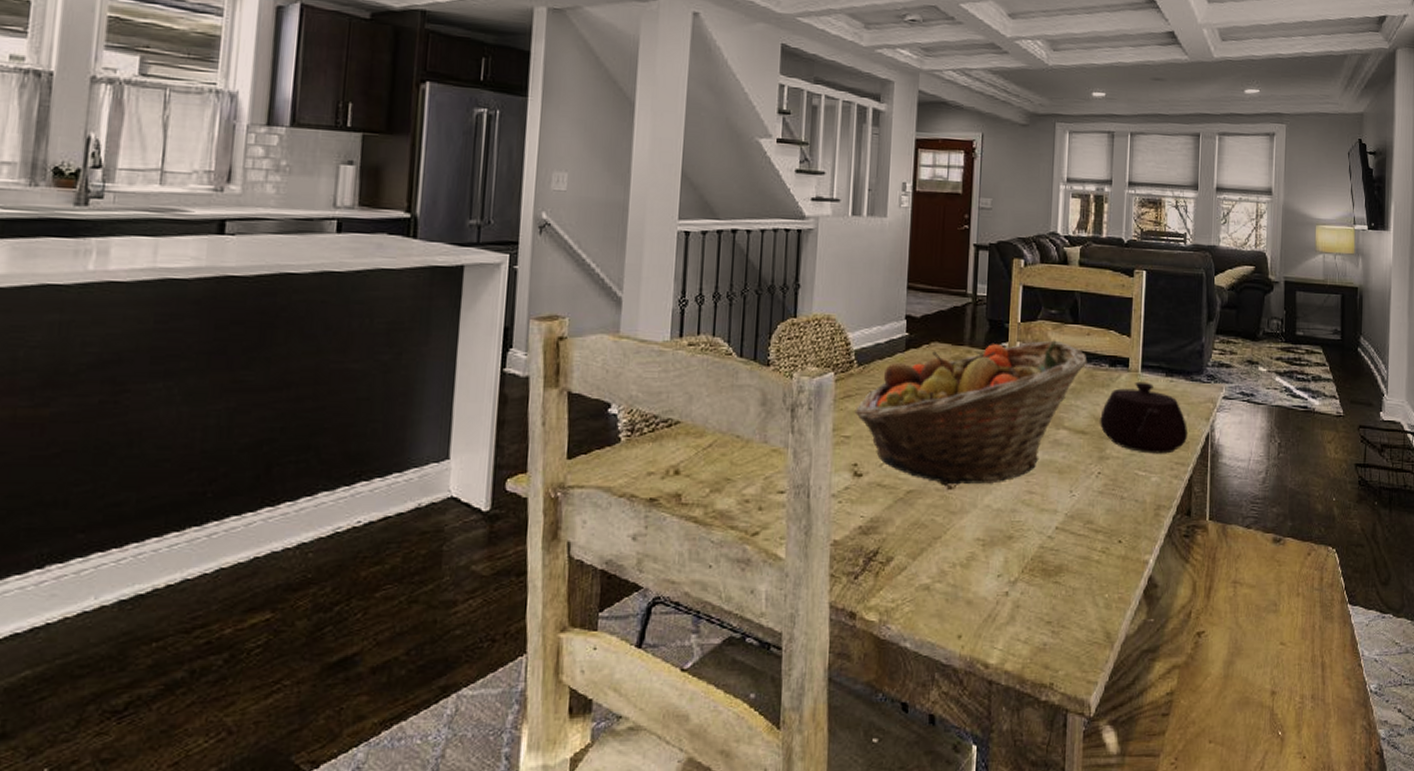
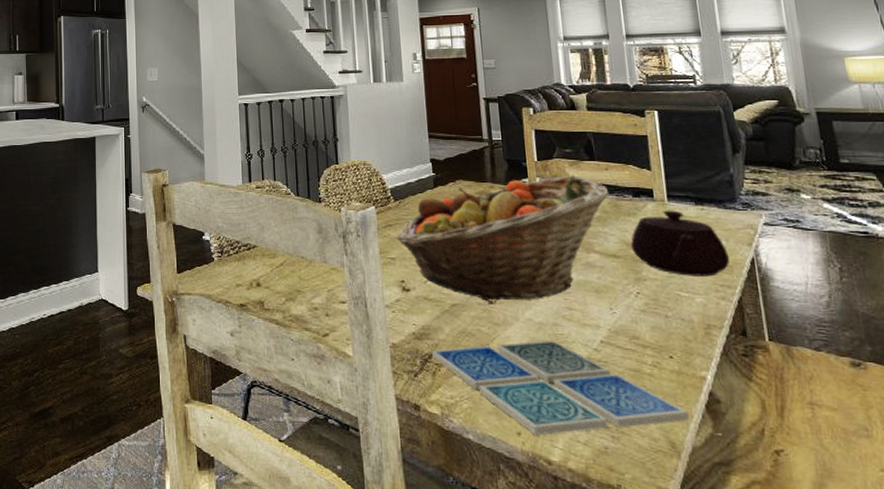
drink coaster: none [876,528,1128,637] -> present [431,340,690,436]

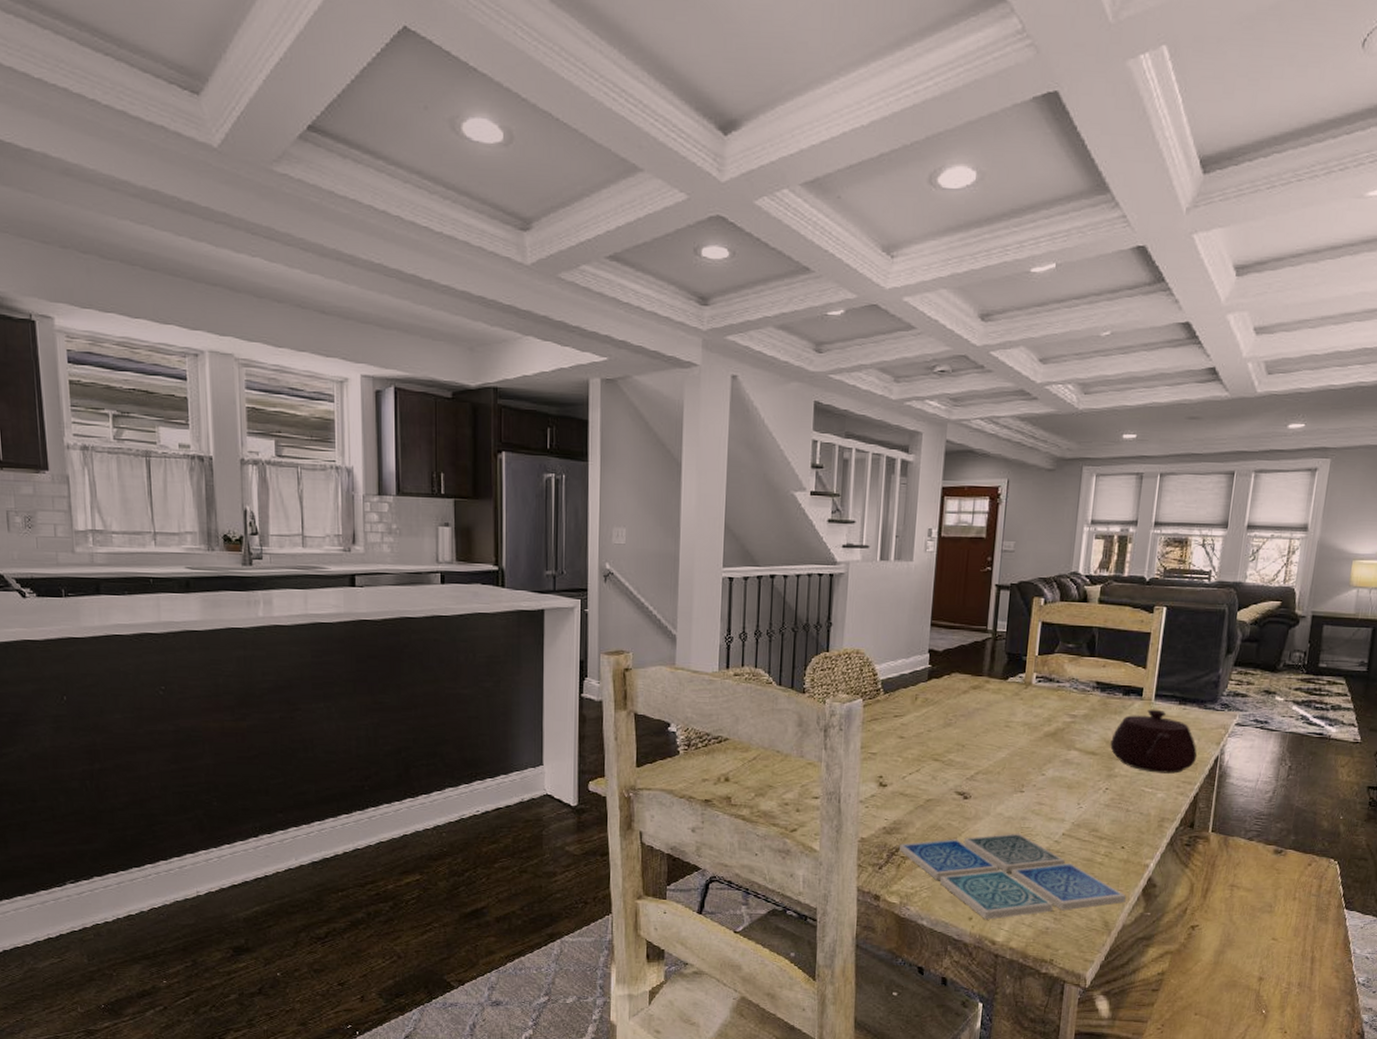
fruit basket: present [396,175,610,301] -> none [880,671,1102,796]

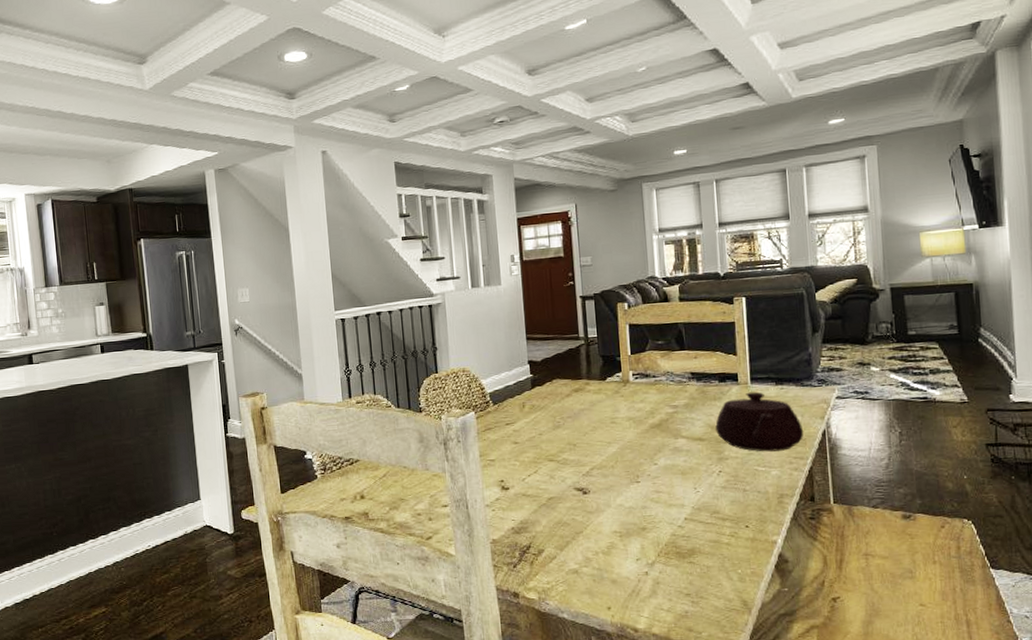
drink coaster: present [898,833,1127,920] -> none [529,522,761,608]

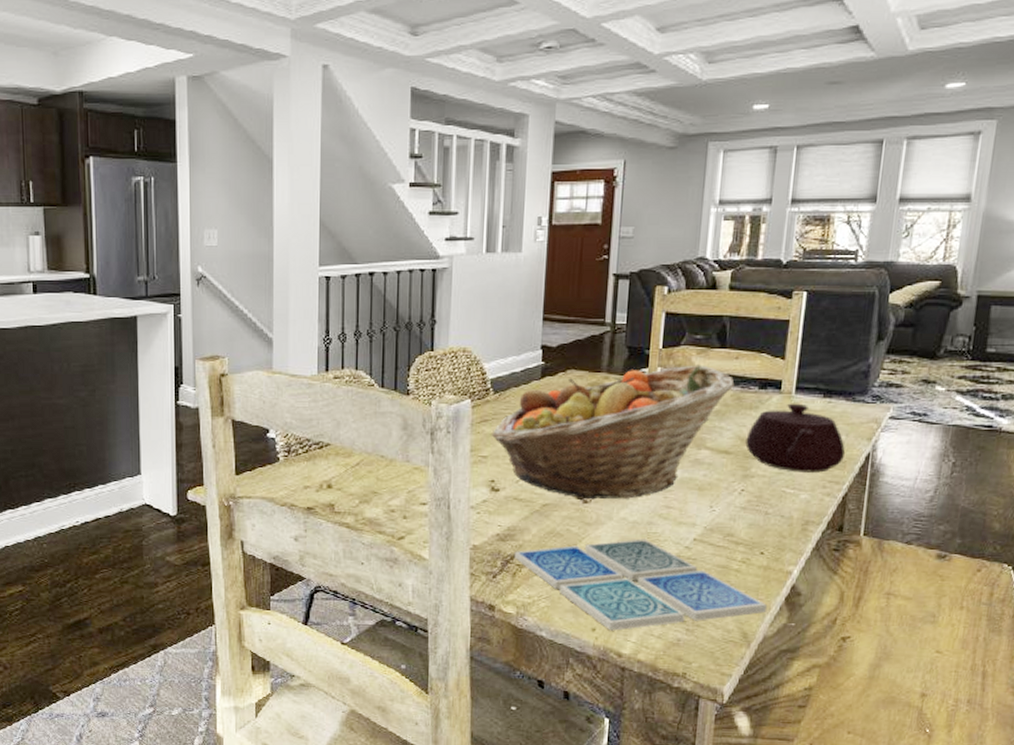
fruit basket: none [495,366,698,491] -> present [491,365,735,500]
drink coaster: none [529,522,761,608] -> present [513,539,768,631]

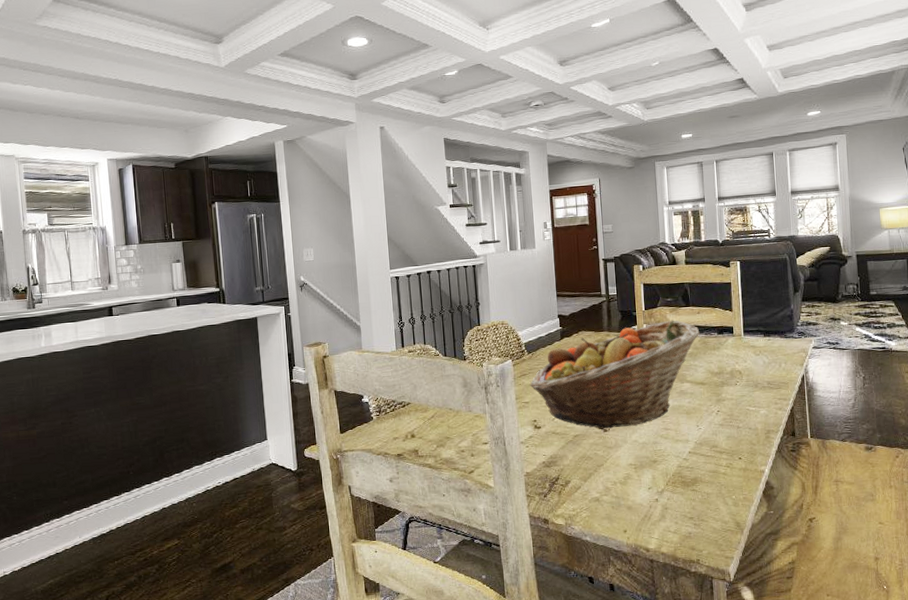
drink coaster: present [513,539,768,631] -> none [557,455,751,531]
teapot: present [745,403,845,473] -> none [714,342,786,394]

